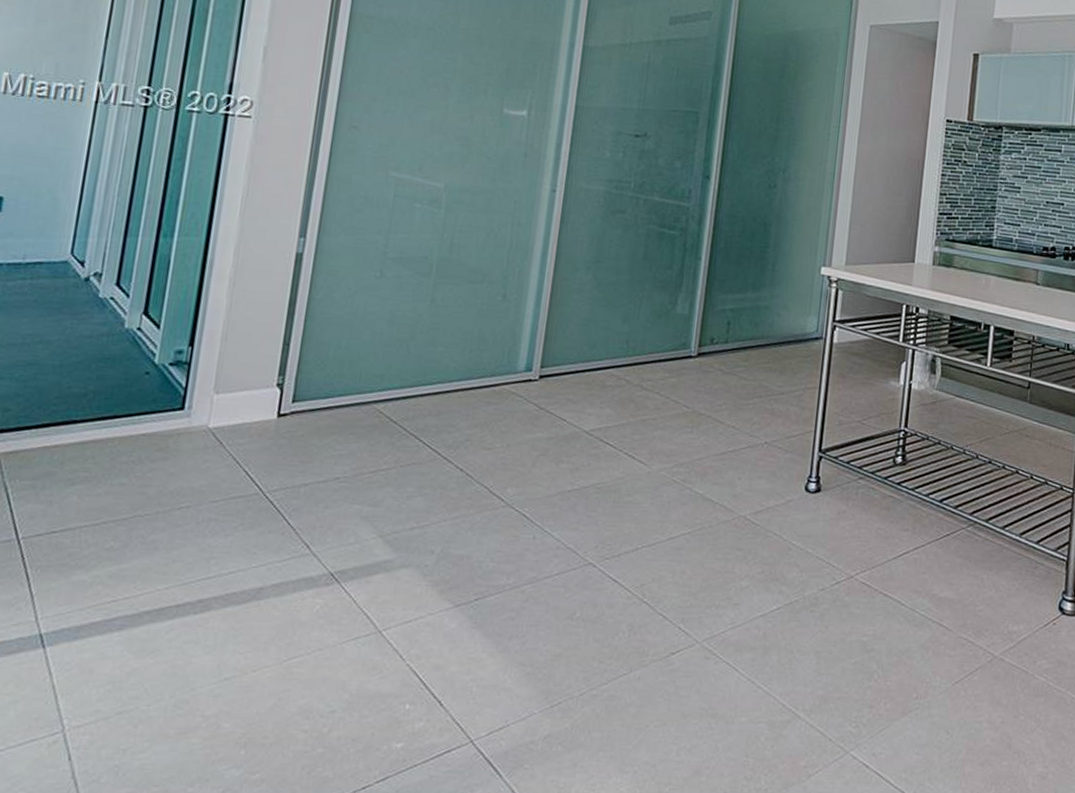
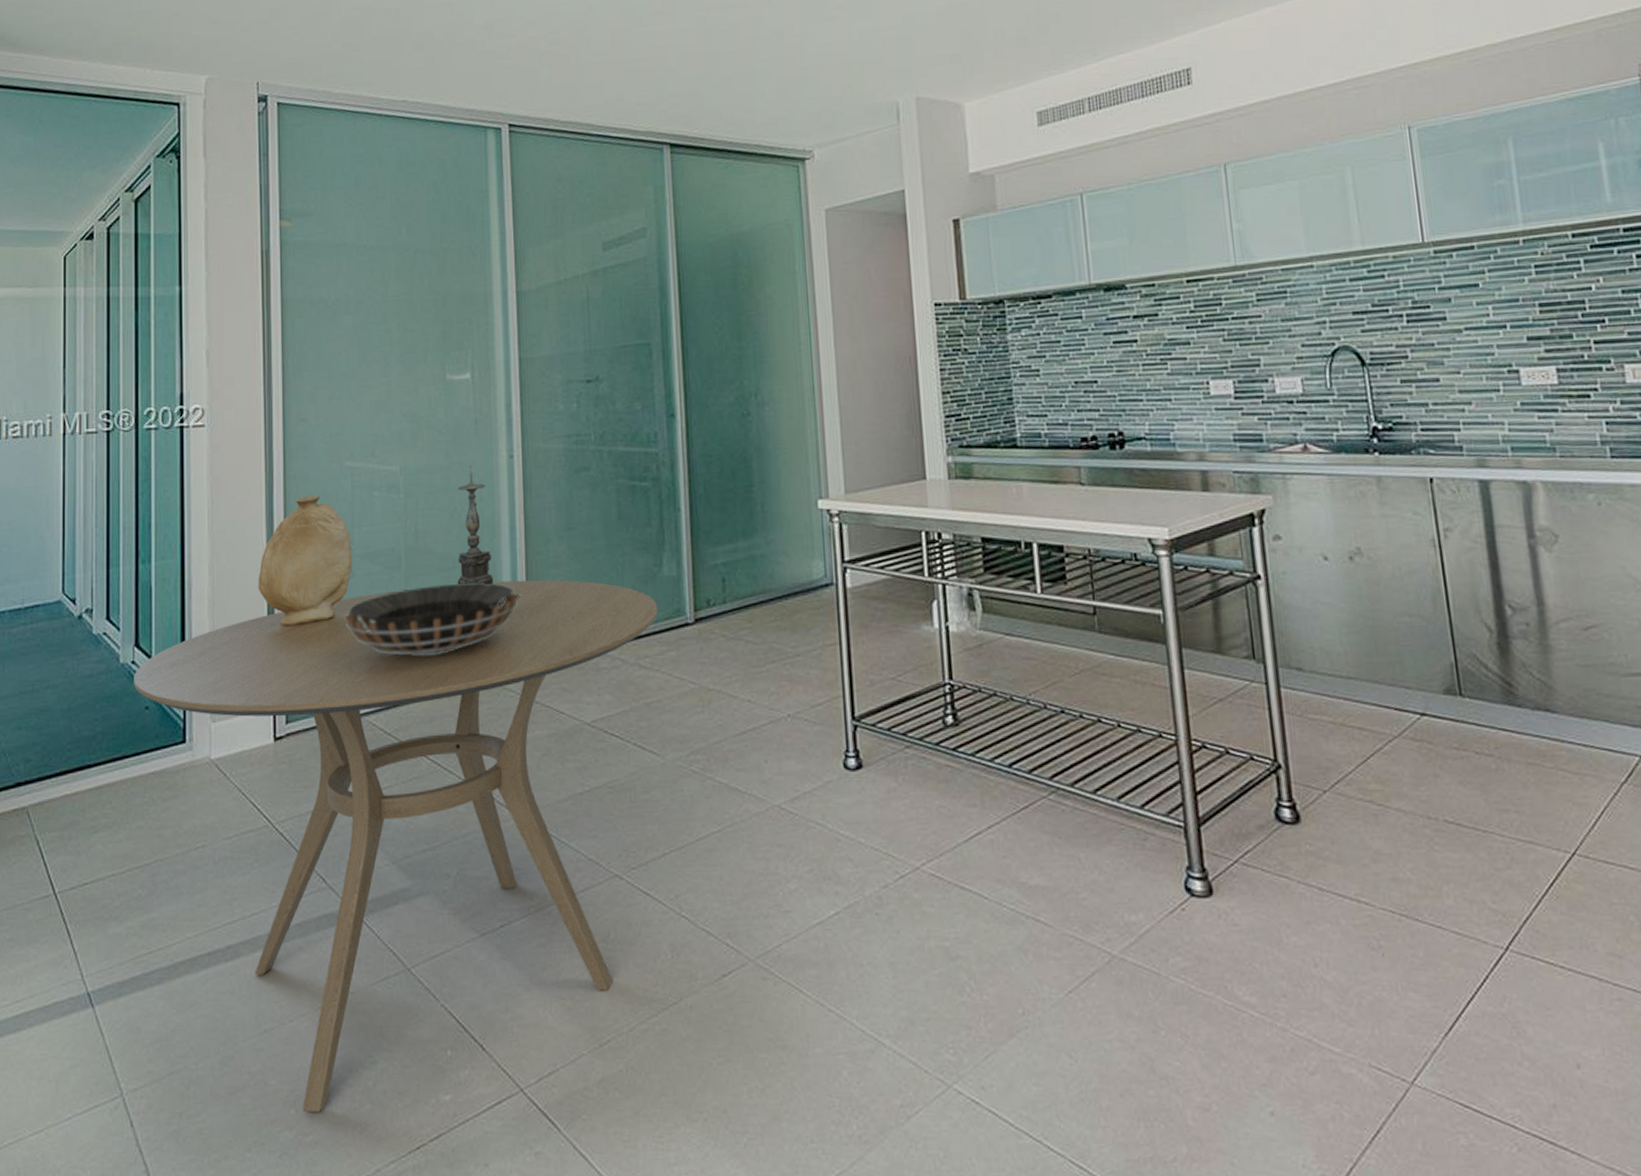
dining table: none [136,294,667,754] -> present [134,579,658,1113]
vase: none [283,197,386,315] -> present [258,496,353,627]
decorative bowl: none [367,294,543,357] -> present [345,583,522,656]
candle holder: none [483,193,527,324] -> present [457,465,505,610]

